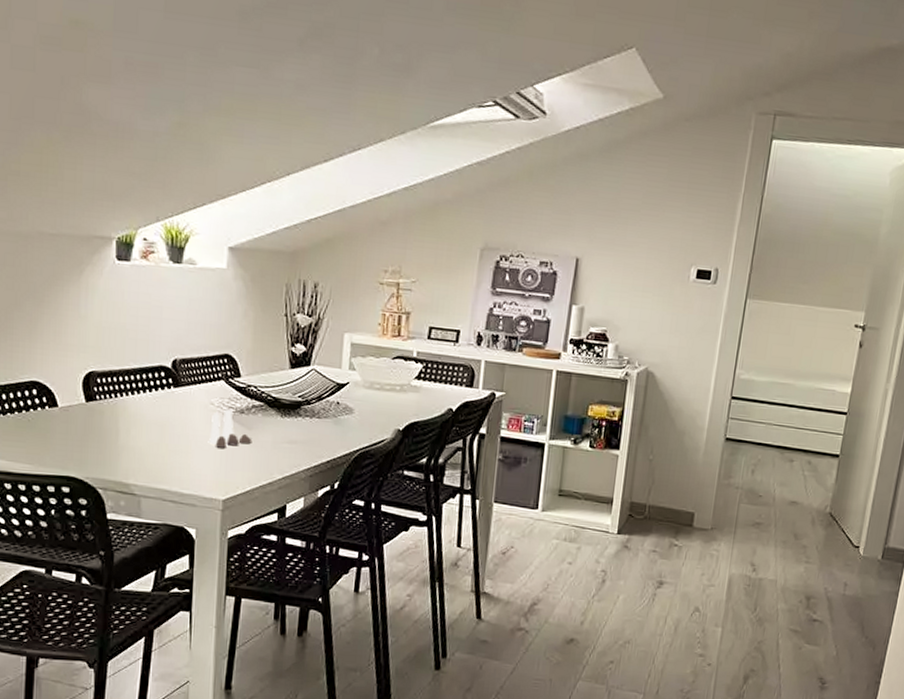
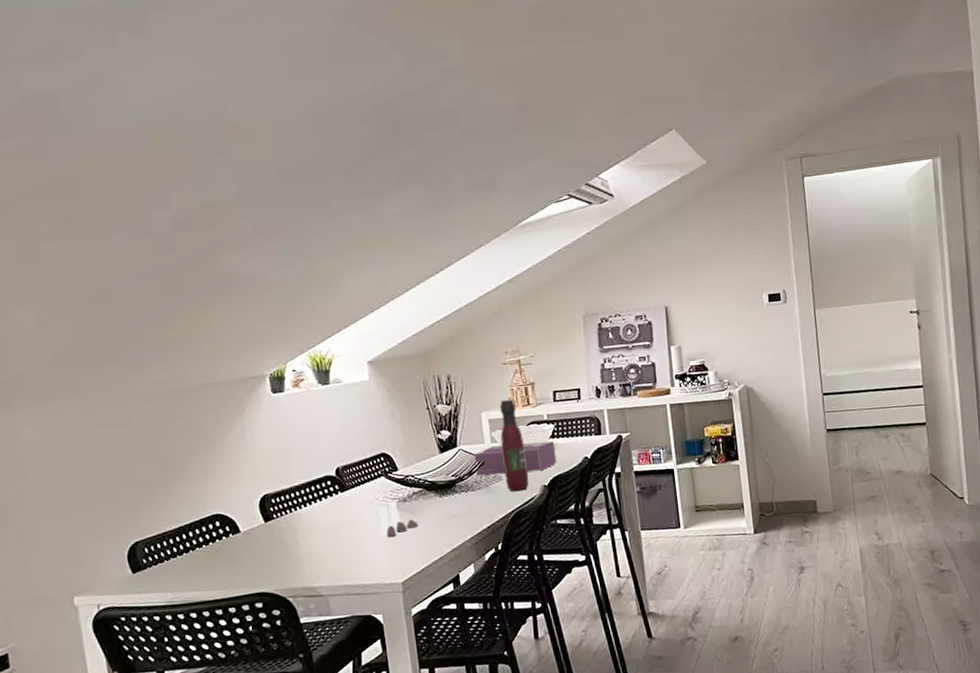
tissue box: none [326,373,419,413] -> present [474,441,557,476]
wine bottle: none [356,324,386,430] -> present [499,398,529,492]

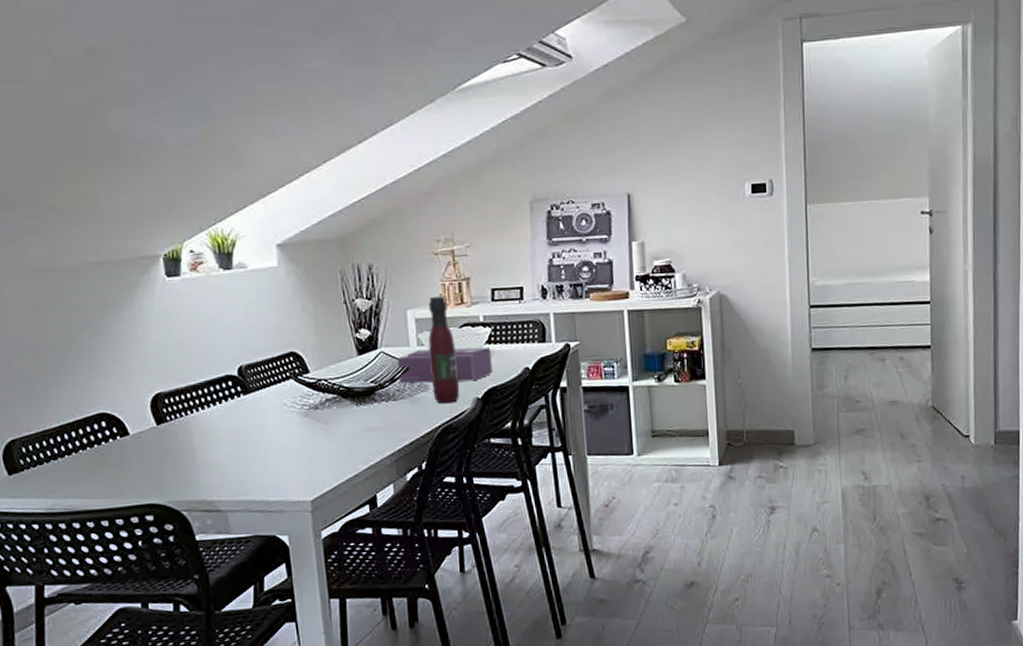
salt and pepper shaker set: present [379,500,419,537] -> none [286,407,332,448]

